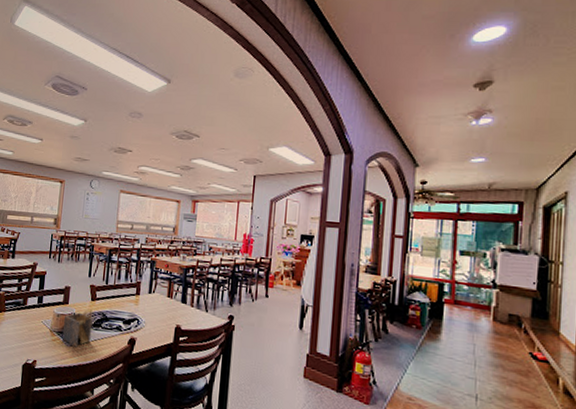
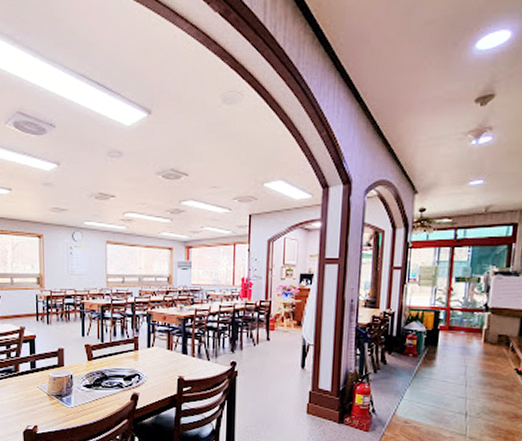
napkin holder: present [62,310,93,347] -> none [61,370,92,409]

